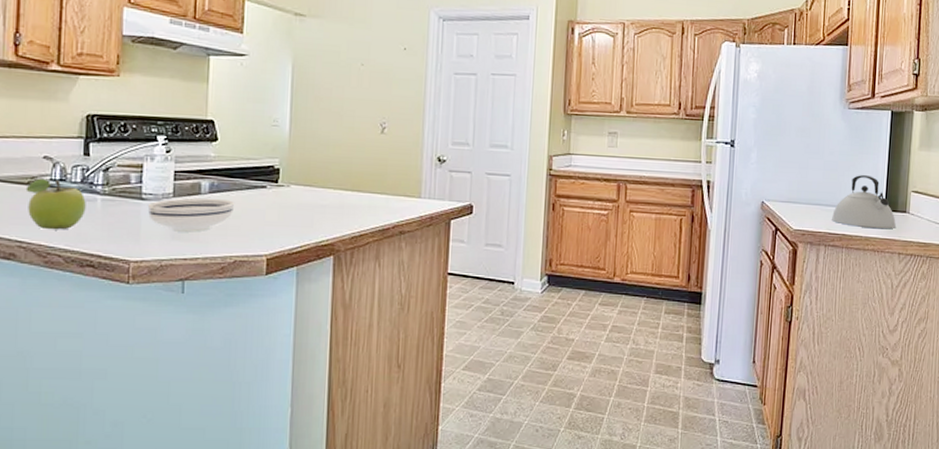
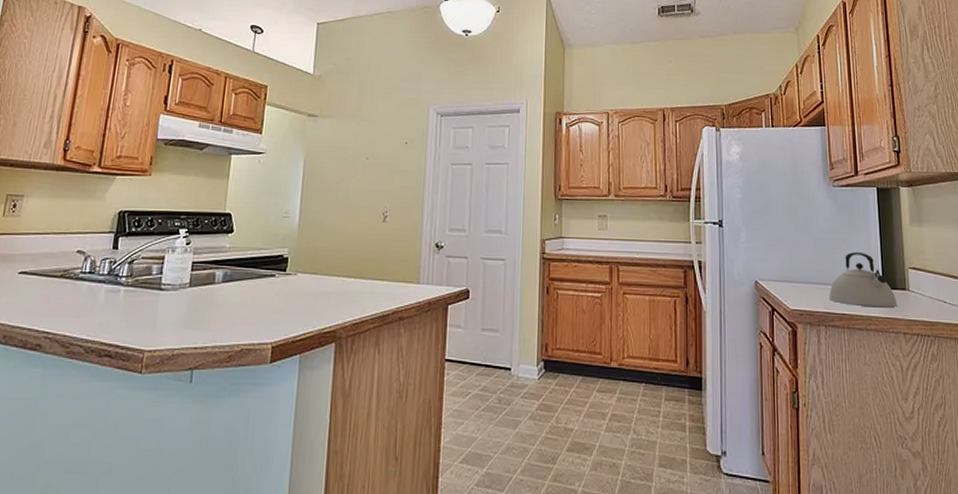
fruit: present [25,178,86,230] -> none [57,271,111,321]
bowl: present [147,198,235,232] -> none [165,287,246,321]

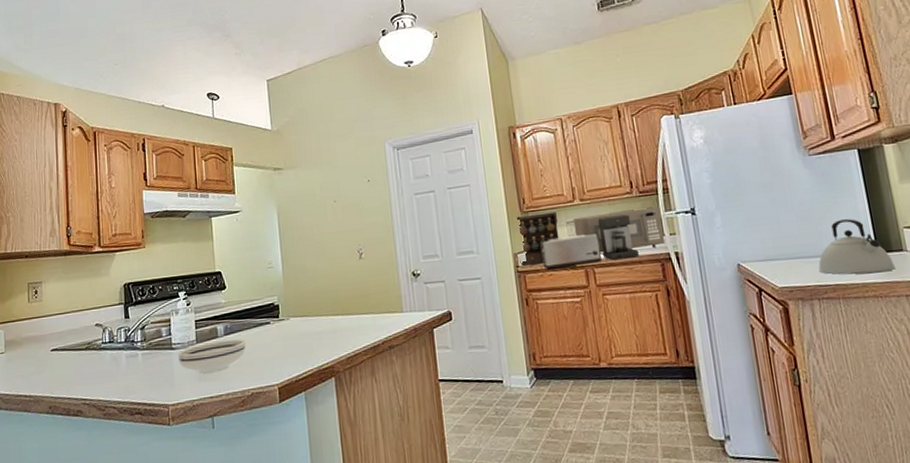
bowl: none [165,287,246,321] -> present [177,339,247,374]
spice rack: none [547,202,590,255] -> present [517,212,560,267]
toaster: none [568,229,627,261] -> present [539,233,601,270]
microwave: none [605,212,691,254] -> present [573,207,666,253]
coffee maker: none [630,215,664,261] -> present [598,214,639,260]

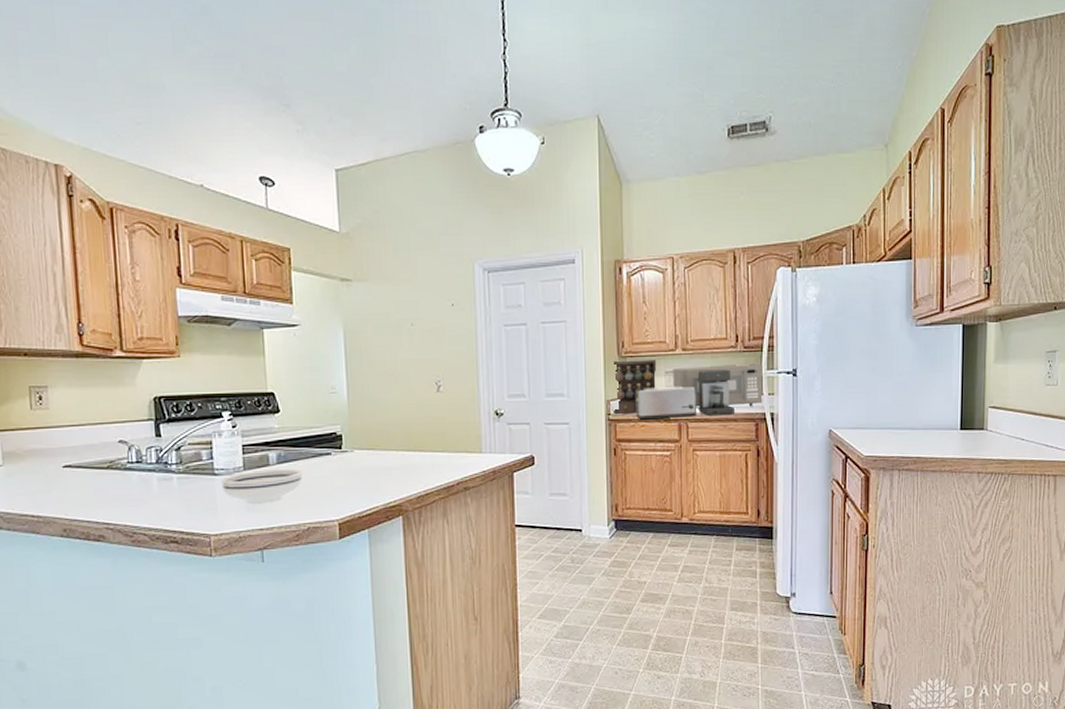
kettle: present [818,219,895,275] -> none [905,394,973,449]

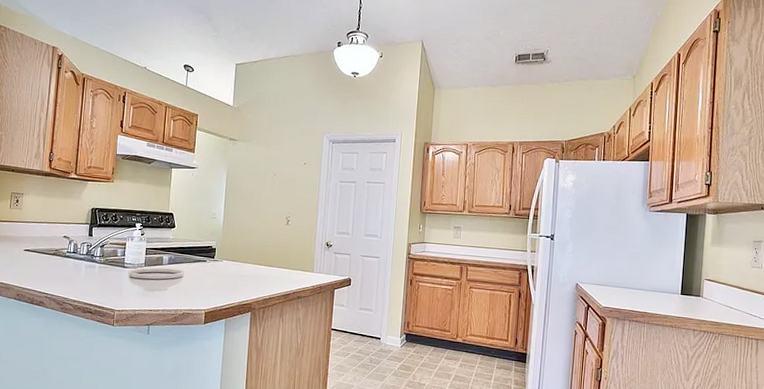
spice rack: present [612,359,656,415] -> none [412,215,448,256]
toaster: present [634,385,696,420] -> none [429,237,476,263]
microwave: present [672,364,763,407] -> none [459,225,528,260]
coffee maker: present [699,369,734,415] -> none [477,228,504,264]

